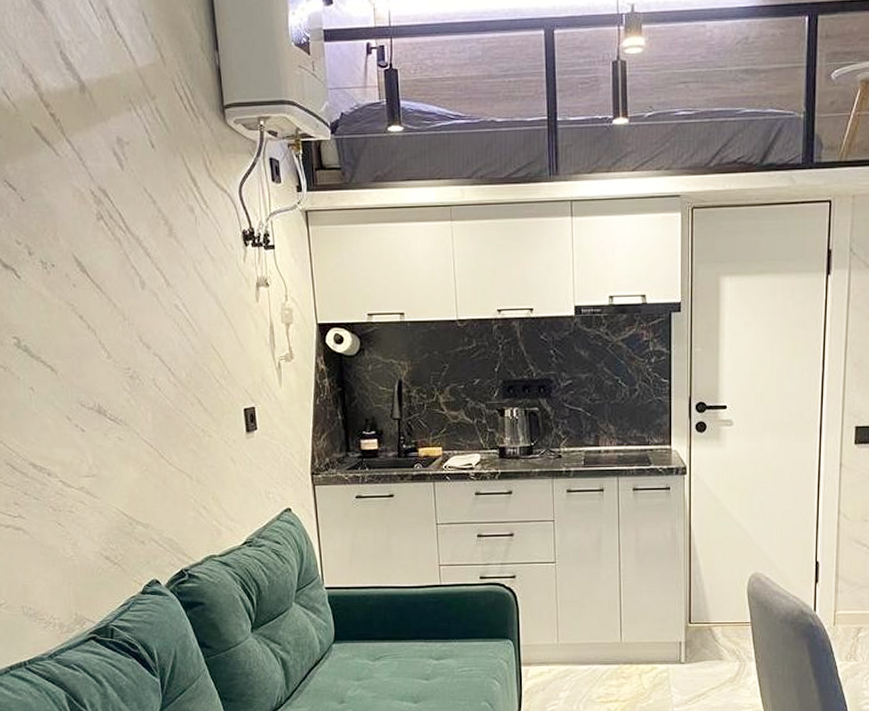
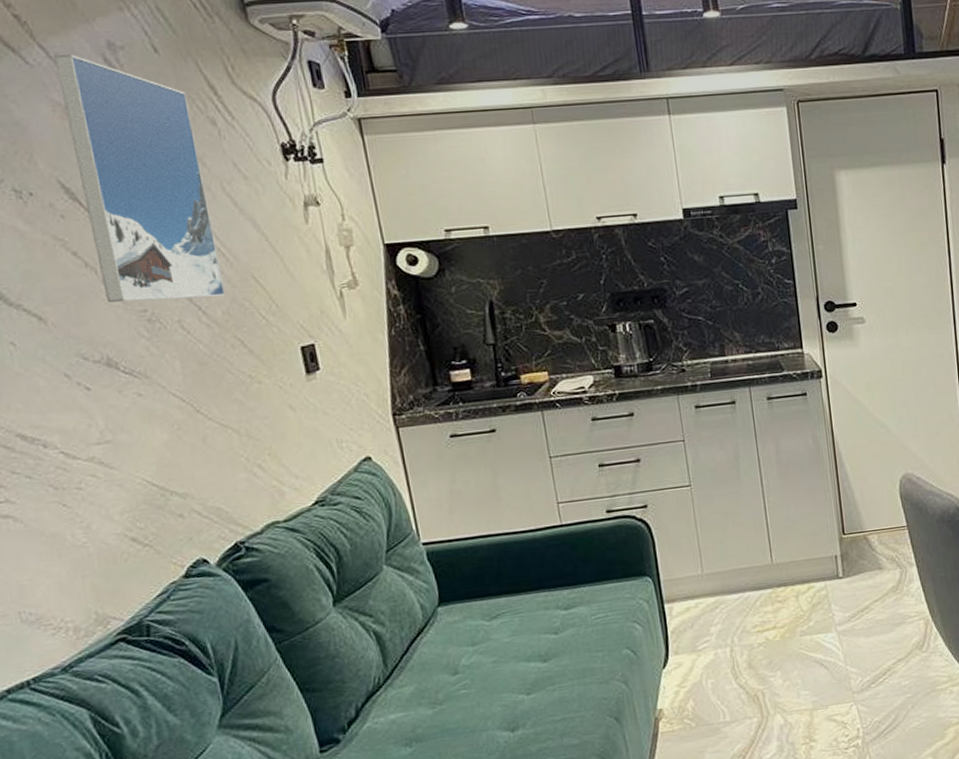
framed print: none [77,147,190,361] -> present [53,53,226,303]

